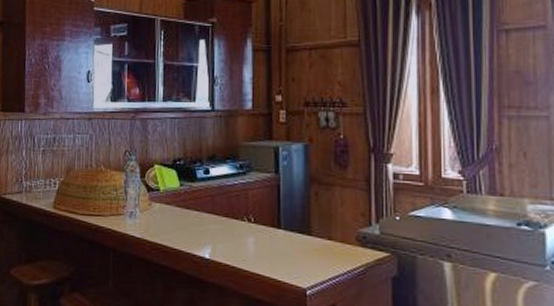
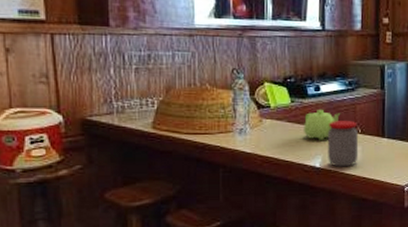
teapot: none [191,195,232,228] -> present [303,110,341,140]
jar: none [217,206,252,261] -> present [327,120,359,167]

